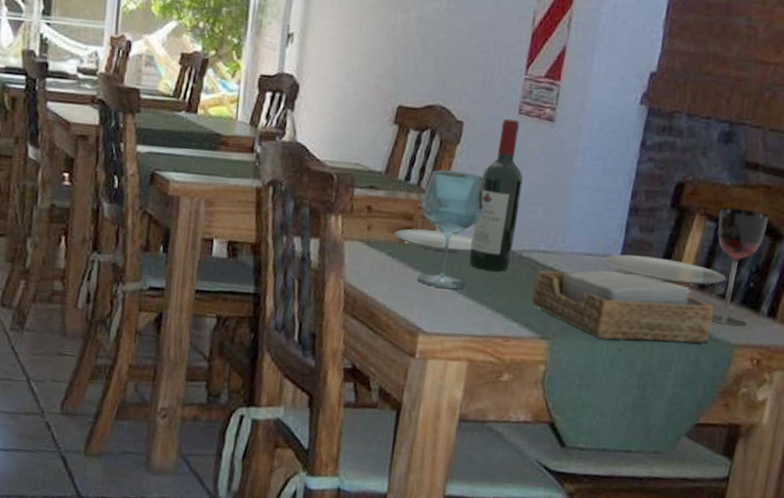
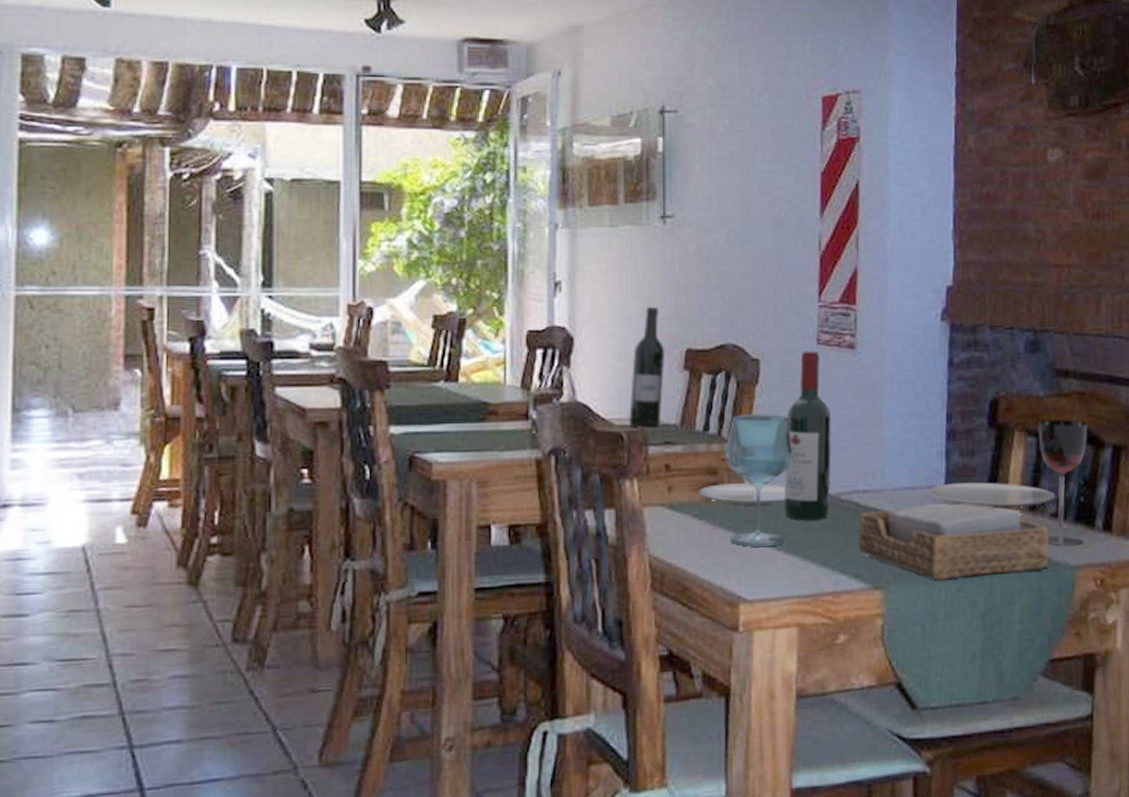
wine bottle: none [340,63,379,173] -> present [629,306,666,428]

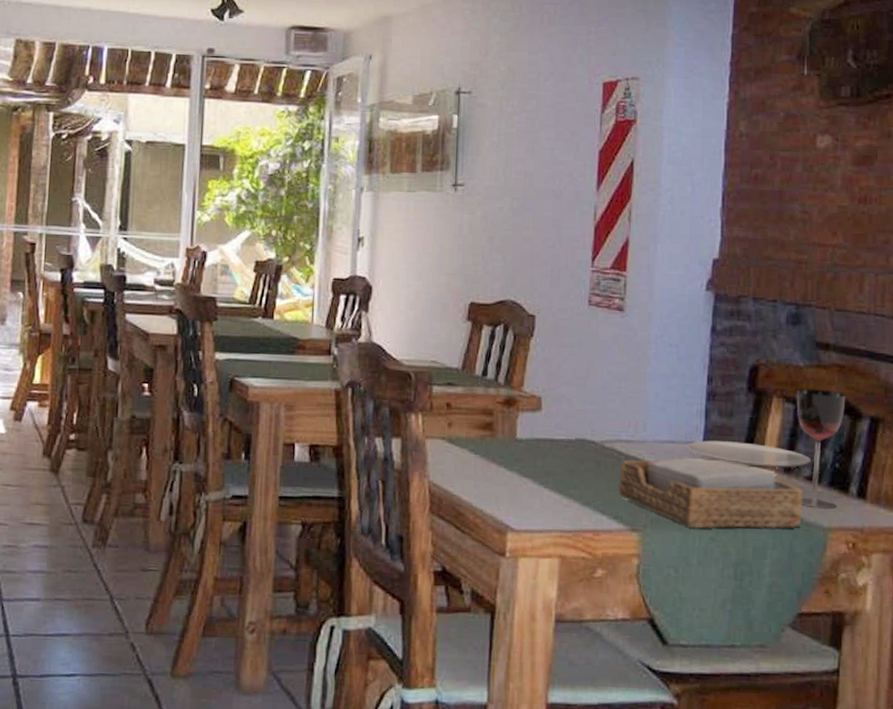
wine bottle: present [629,306,666,428] -> none [417,263,452,370]
plate: present [699,483,786,506] -> none [475,424,554,446]
wine glass: present [725,414,794,547] -> none [500,363,563,483]
wine bottle: present [784,350,831,521] -> none [552,310,598,464]

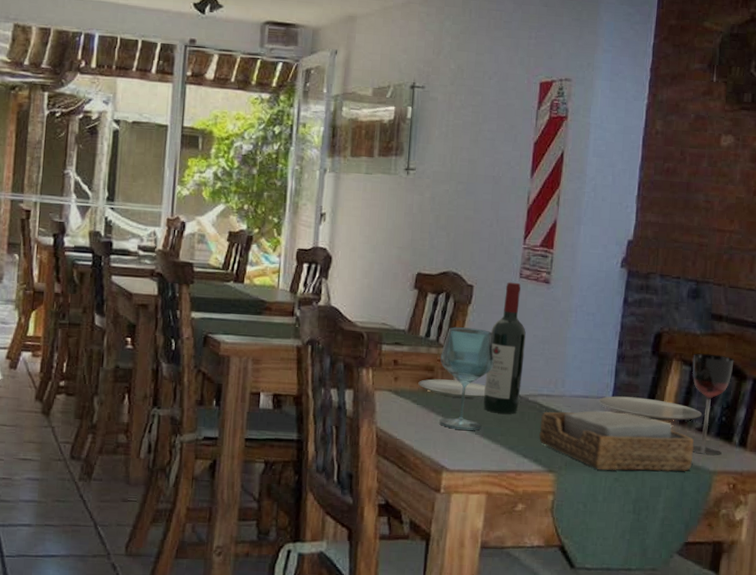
plate: none [475,424,554,446] -> present [418,379,486,399]
wine glass: none [500,363,563,483] -> present [439,327,494,430]
wine bottle: none [552,310,598,464] -> present [483,282,526,414]

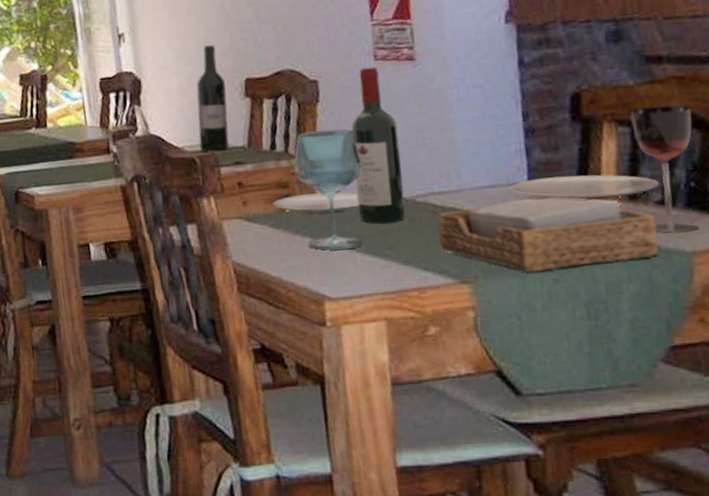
wine bottle: none [369,237,401,331] -> present [196,45,229,152]

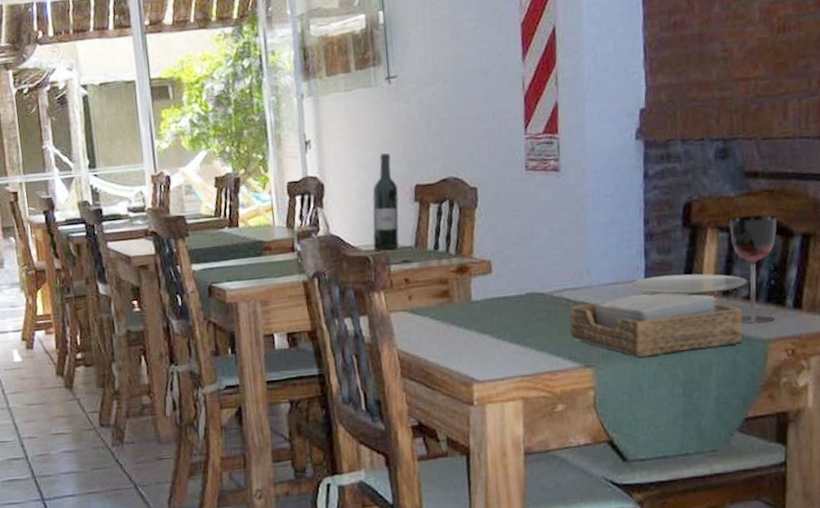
plate: present [273,192,360,214] -> none [434,288,507,307]
wine glass: present [293,129,363,250] -> none [453,231,511,339]
wine bottle: present [350,66,406,224] -> none [502,176,544,316]

